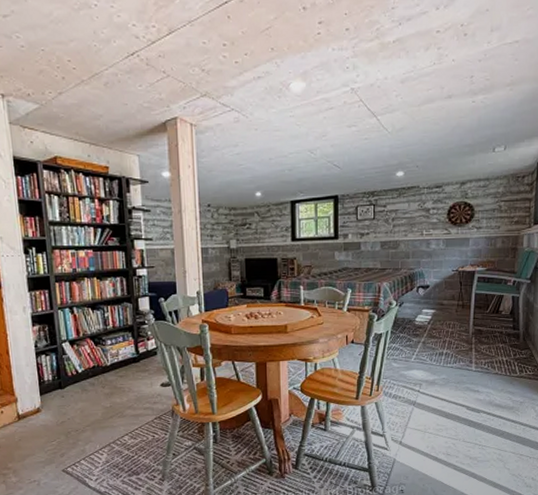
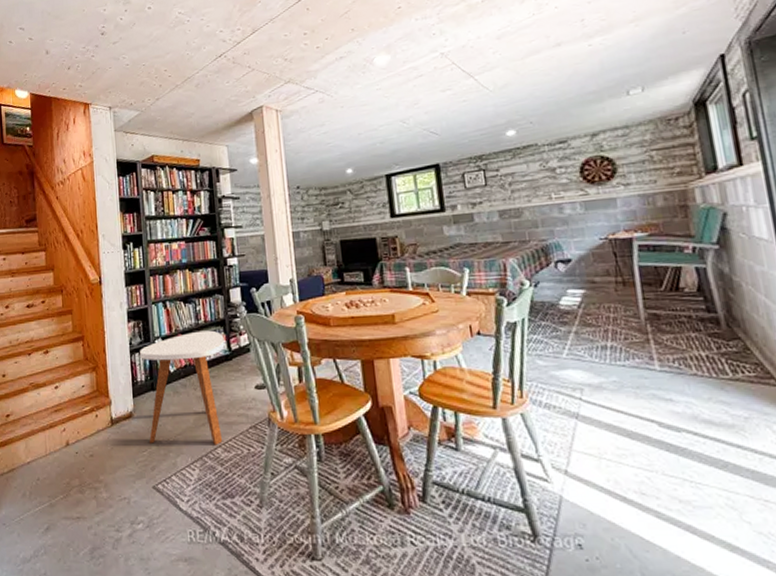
side table: none [46,335,133,435] -> present [140,330,225,445]

